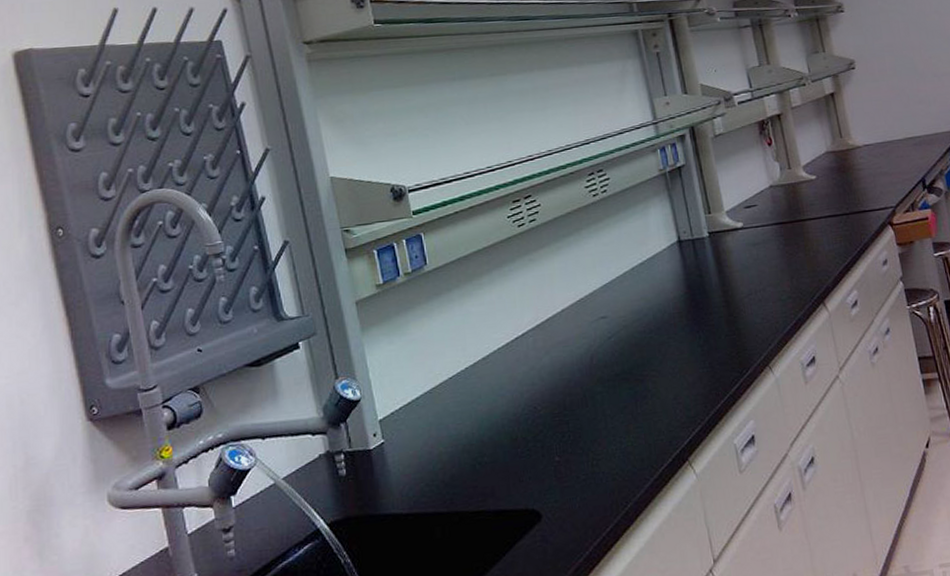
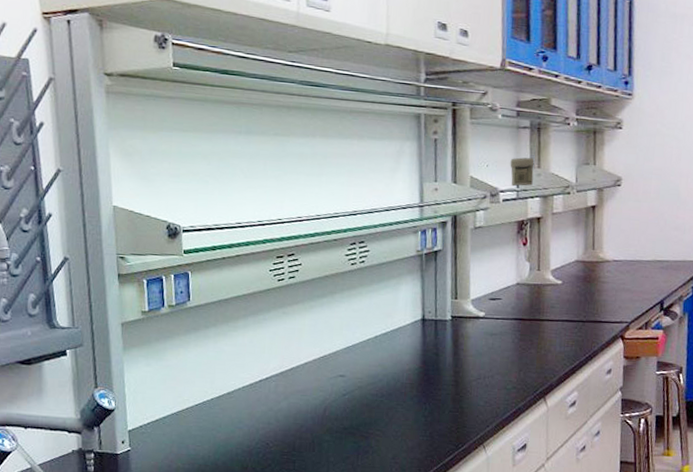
jar: none [738,55,766,88] -> present [510,157,535,187]

